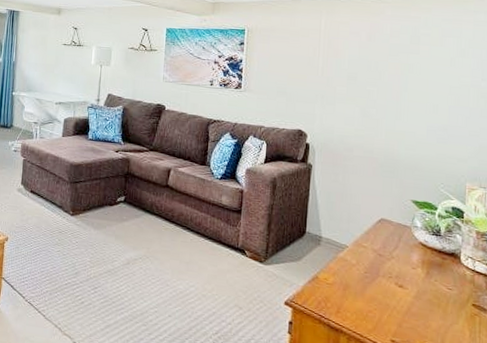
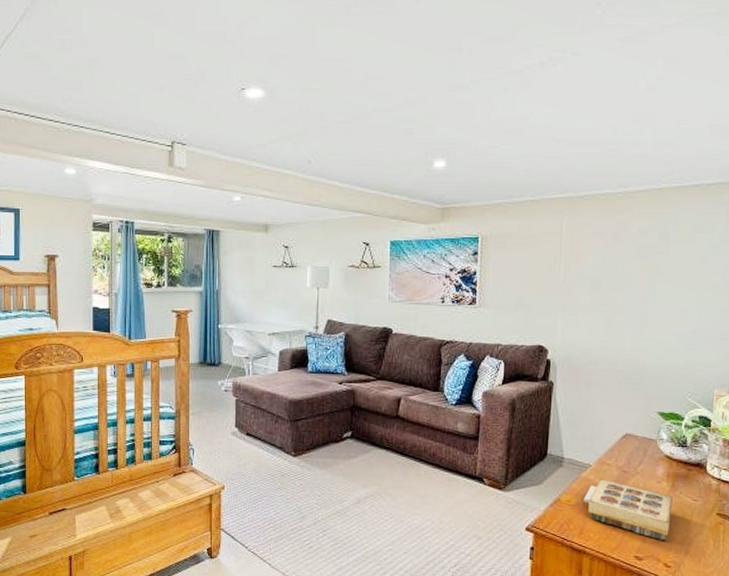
book: none [340,260,428,327] -> present [583,479,673,540]

